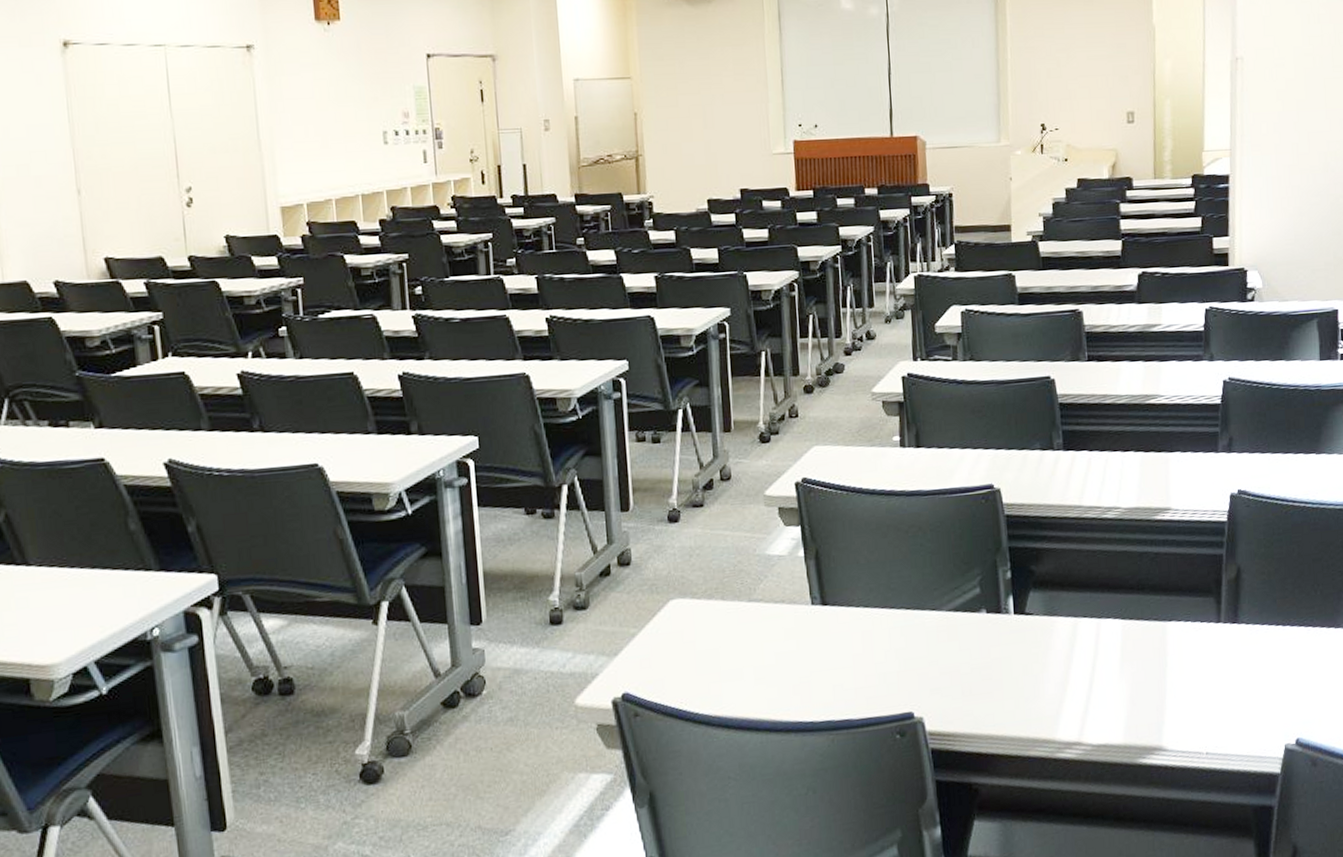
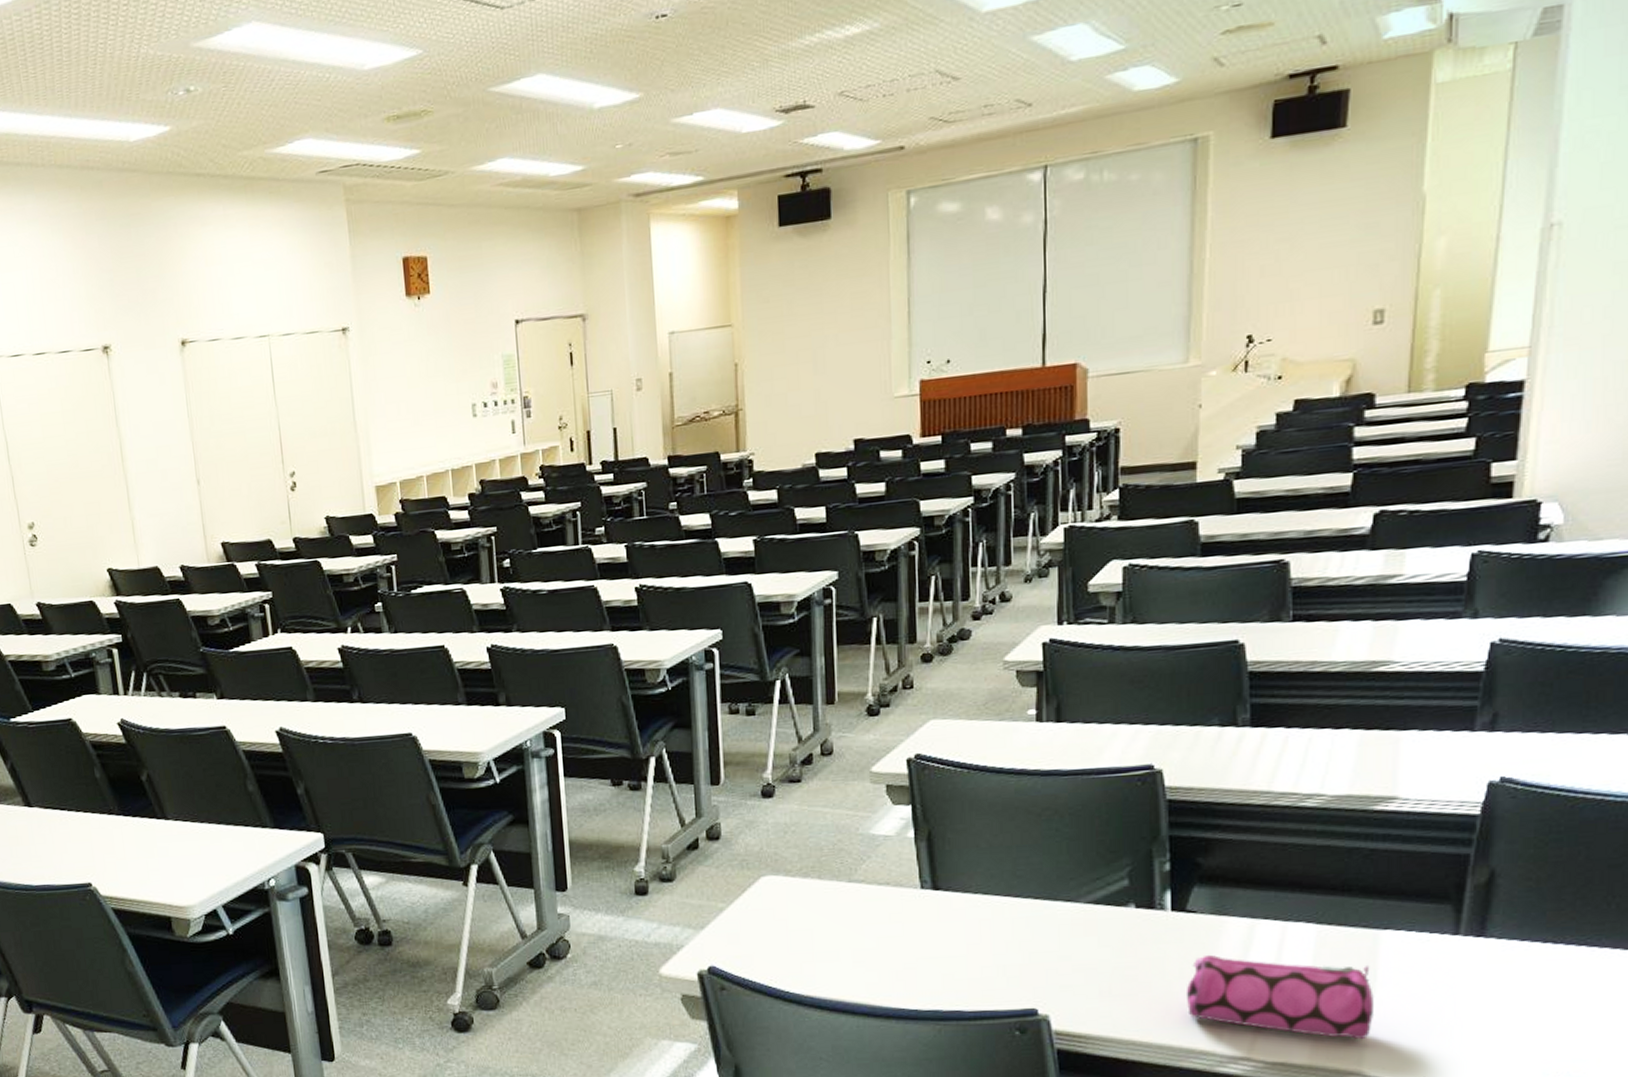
pencil case: none [1029,651,1167,719] -> present [1185,954,1374,1040]

